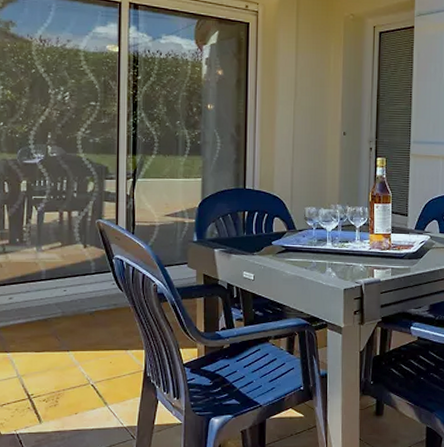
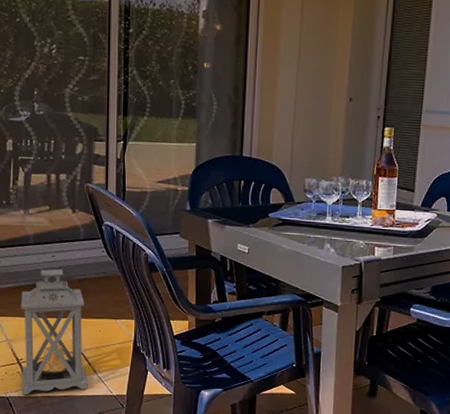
lantern: none [32,303,97,431] -> present [21,269,87,395]

